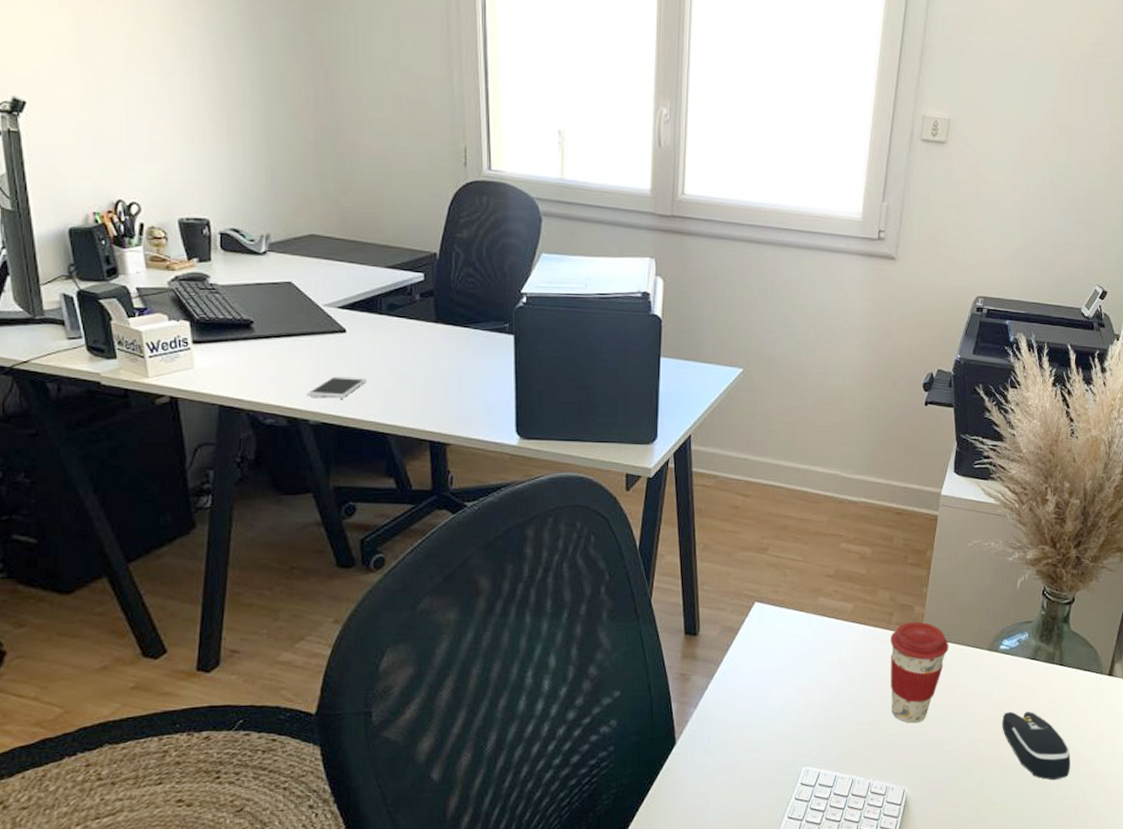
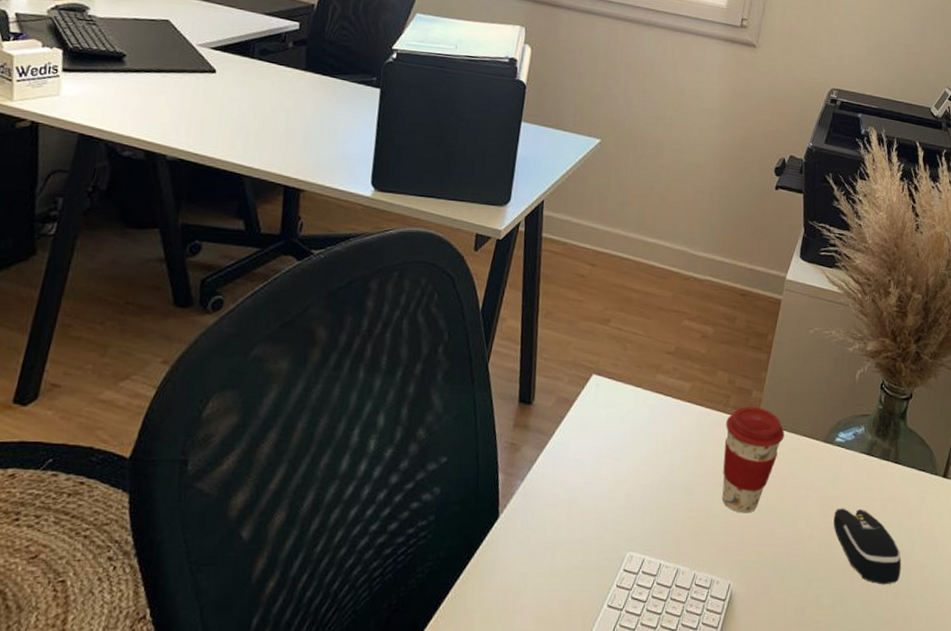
smartphone: present [306,376,366,399] -> none [168,114,230,137]

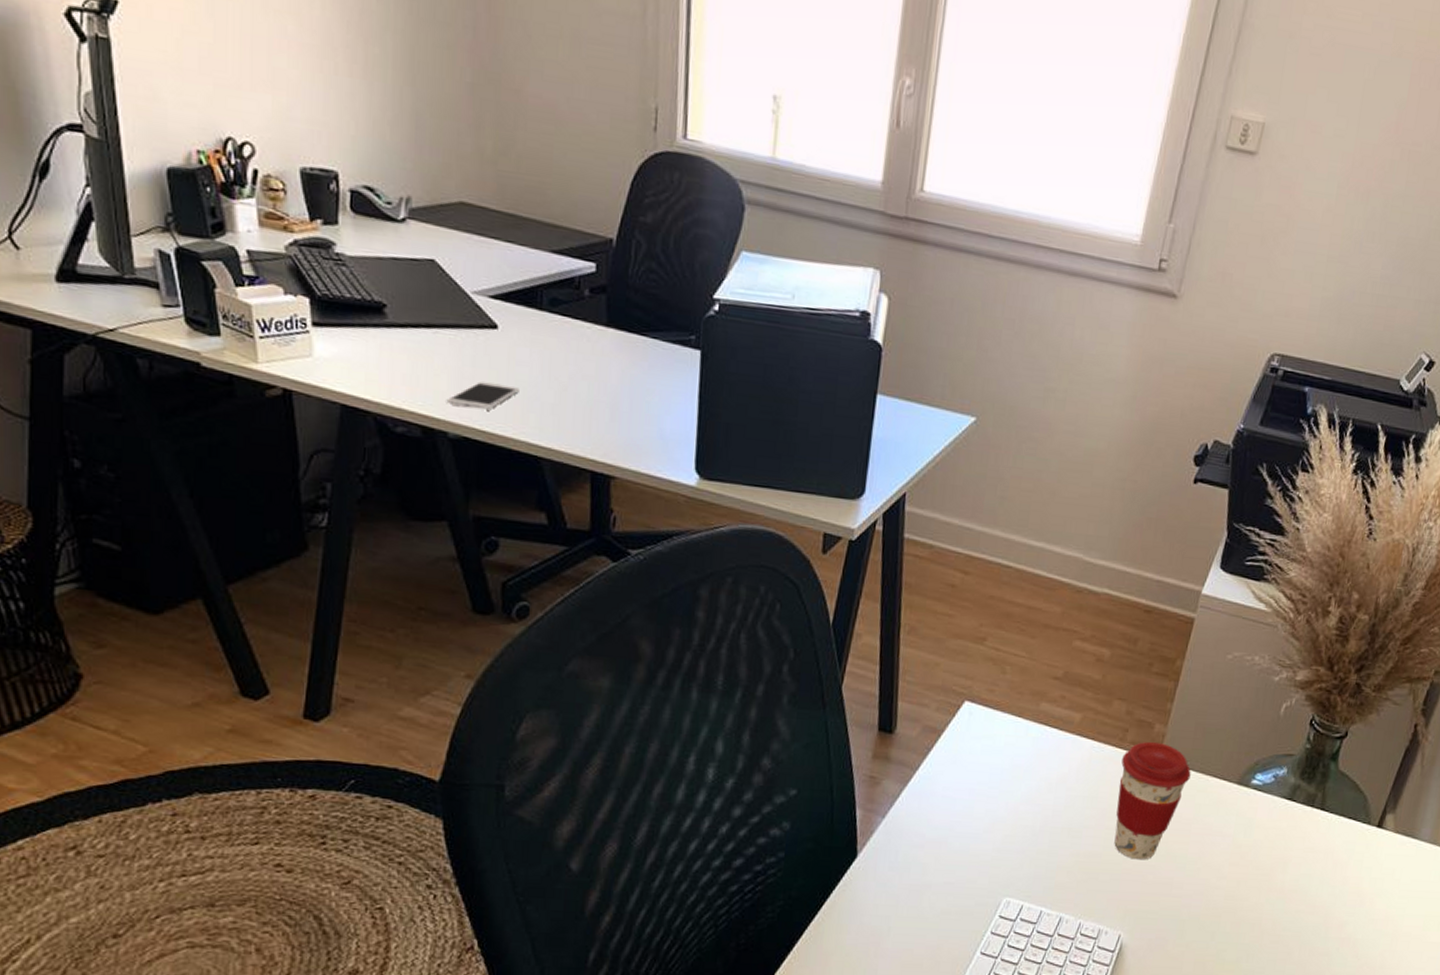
smartphone: none [168,114,230,137] -> present [446,382,519,410]
computer mouse: present [833,508,902,585] -> none [1243,857,1321,942]

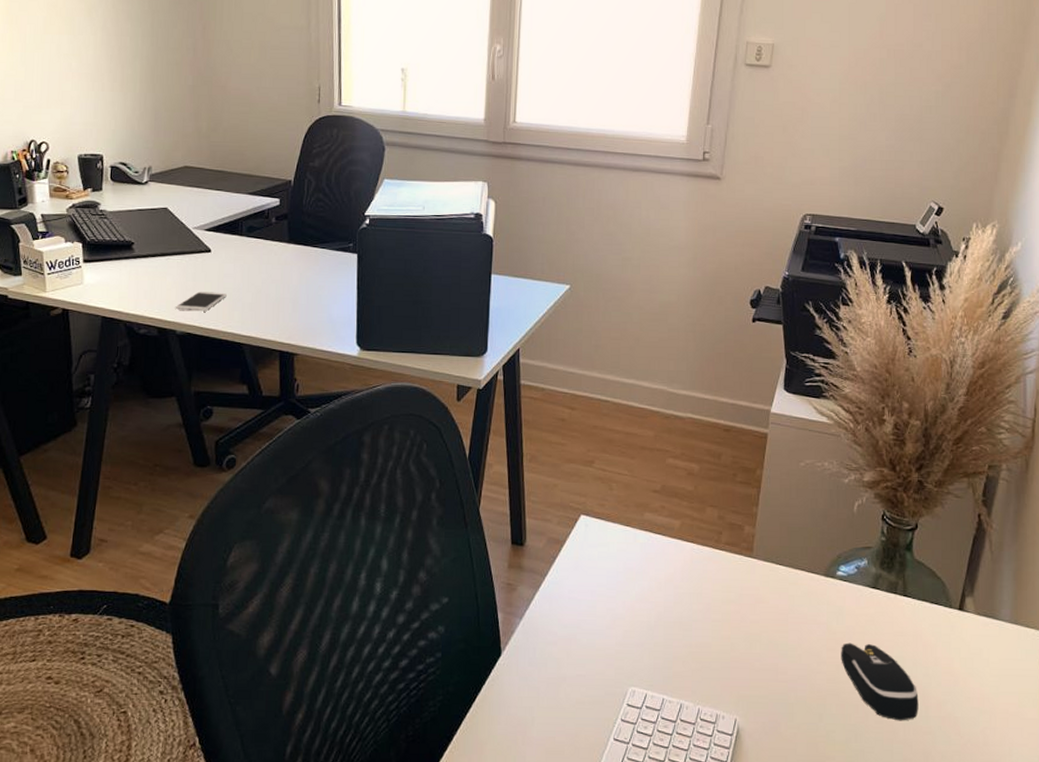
coffee cup: present [1114,741,1191,860] -> none [719,541,782,649]
computer mouse: none [1243,857,1321,942] -> present [841,642,919,721]

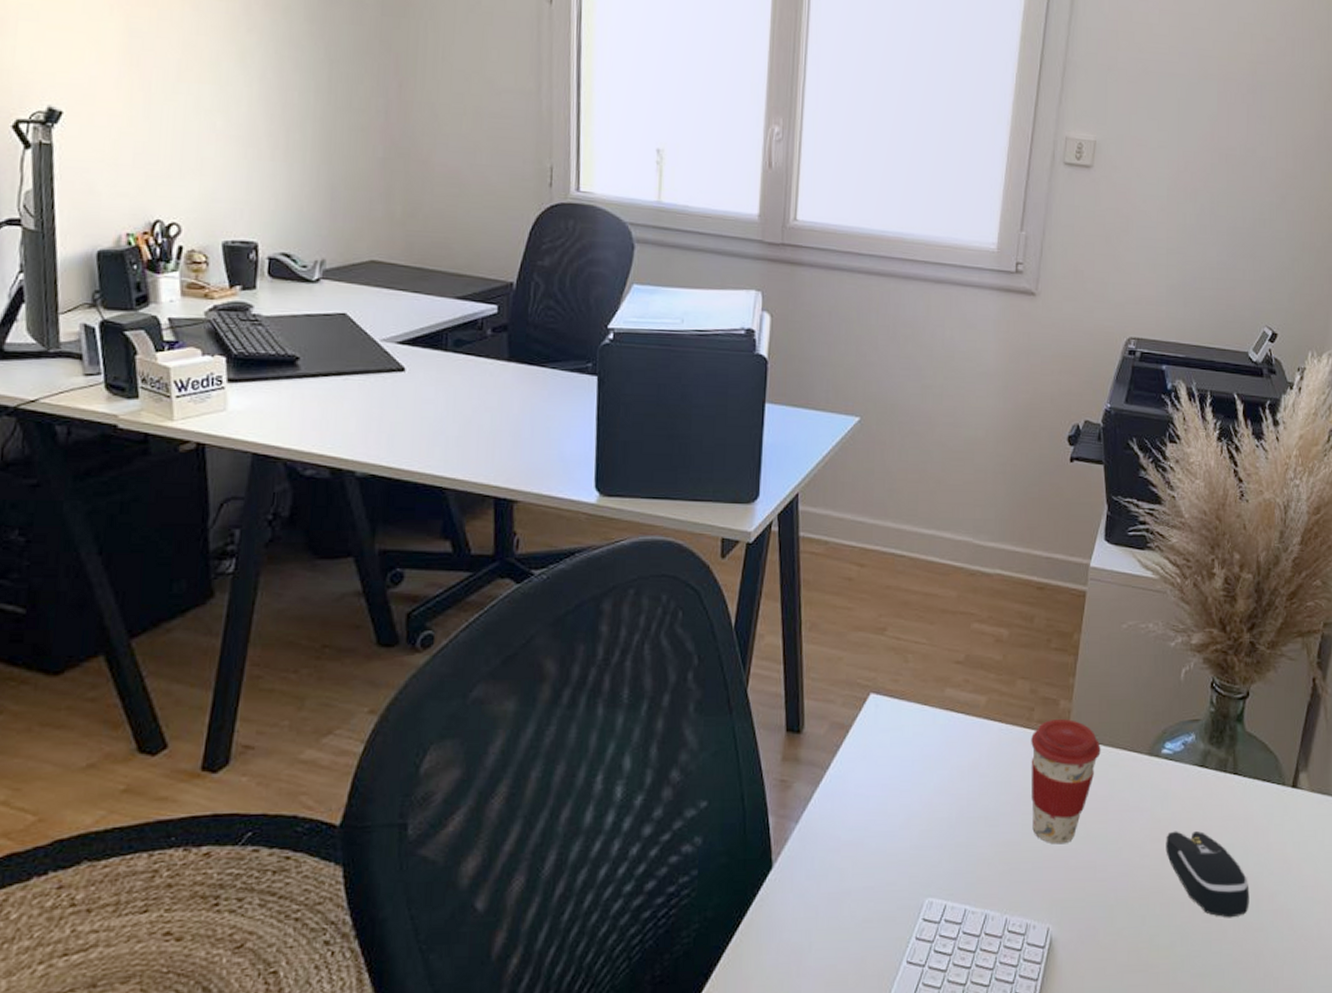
smartphone: present [175,291,227,312] -> none [354,421,425,447]
coffee cup: none [719,541,782,649] -> present [1031,718,1101,844]

